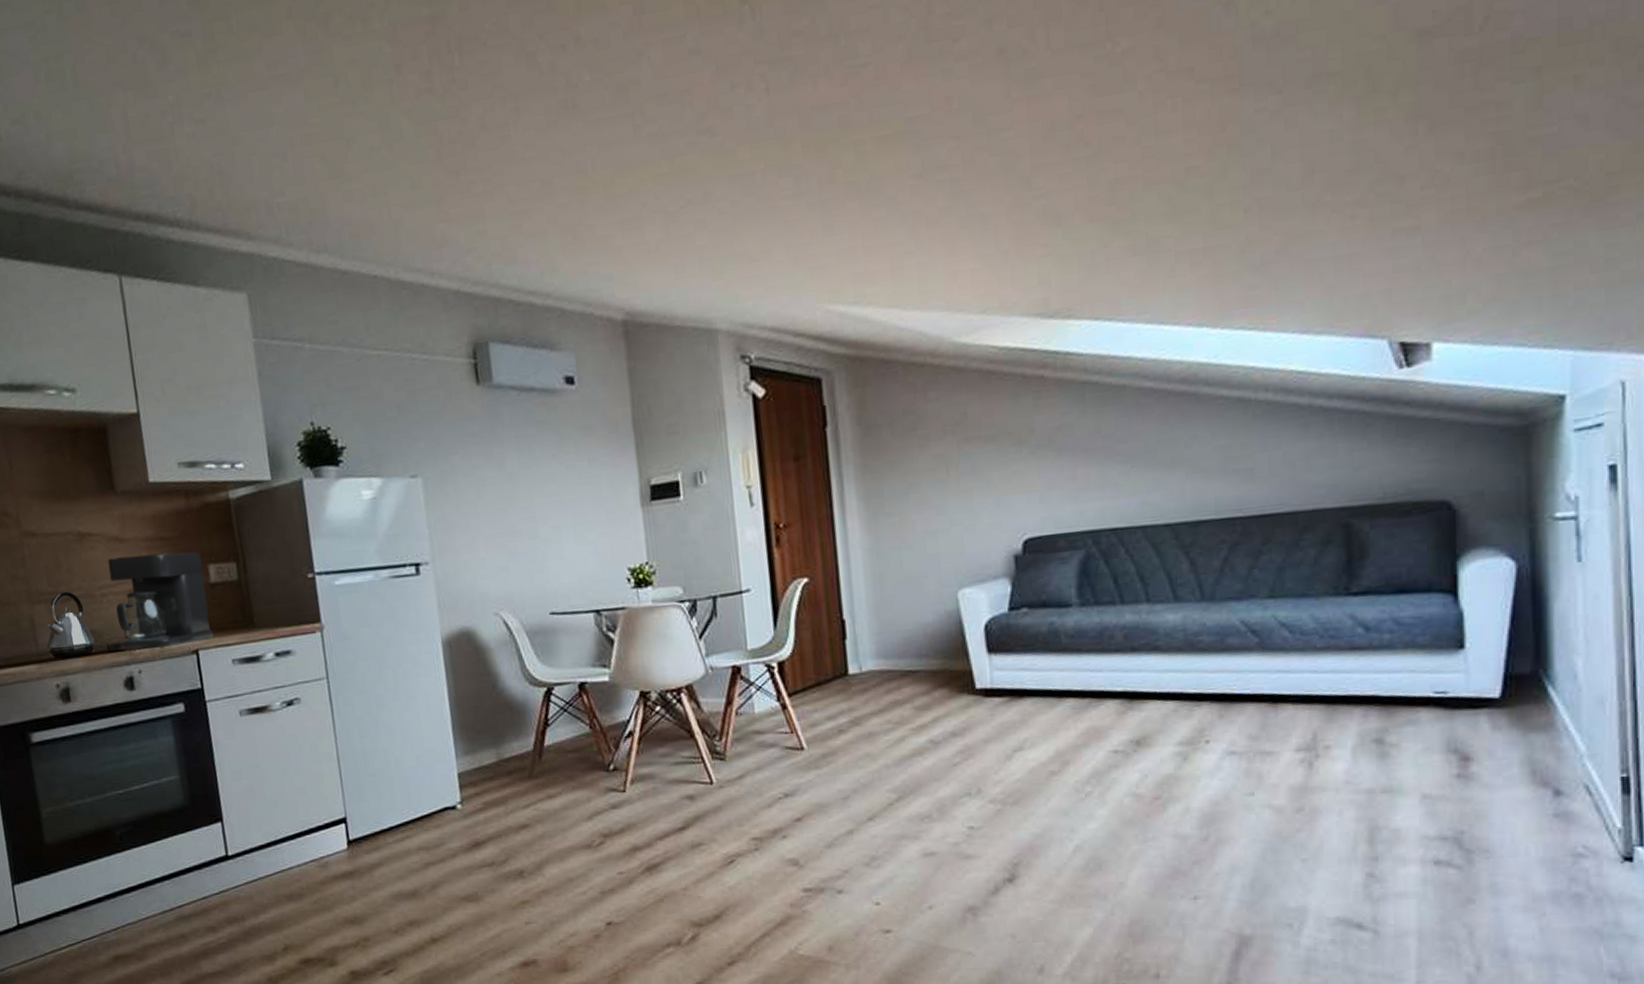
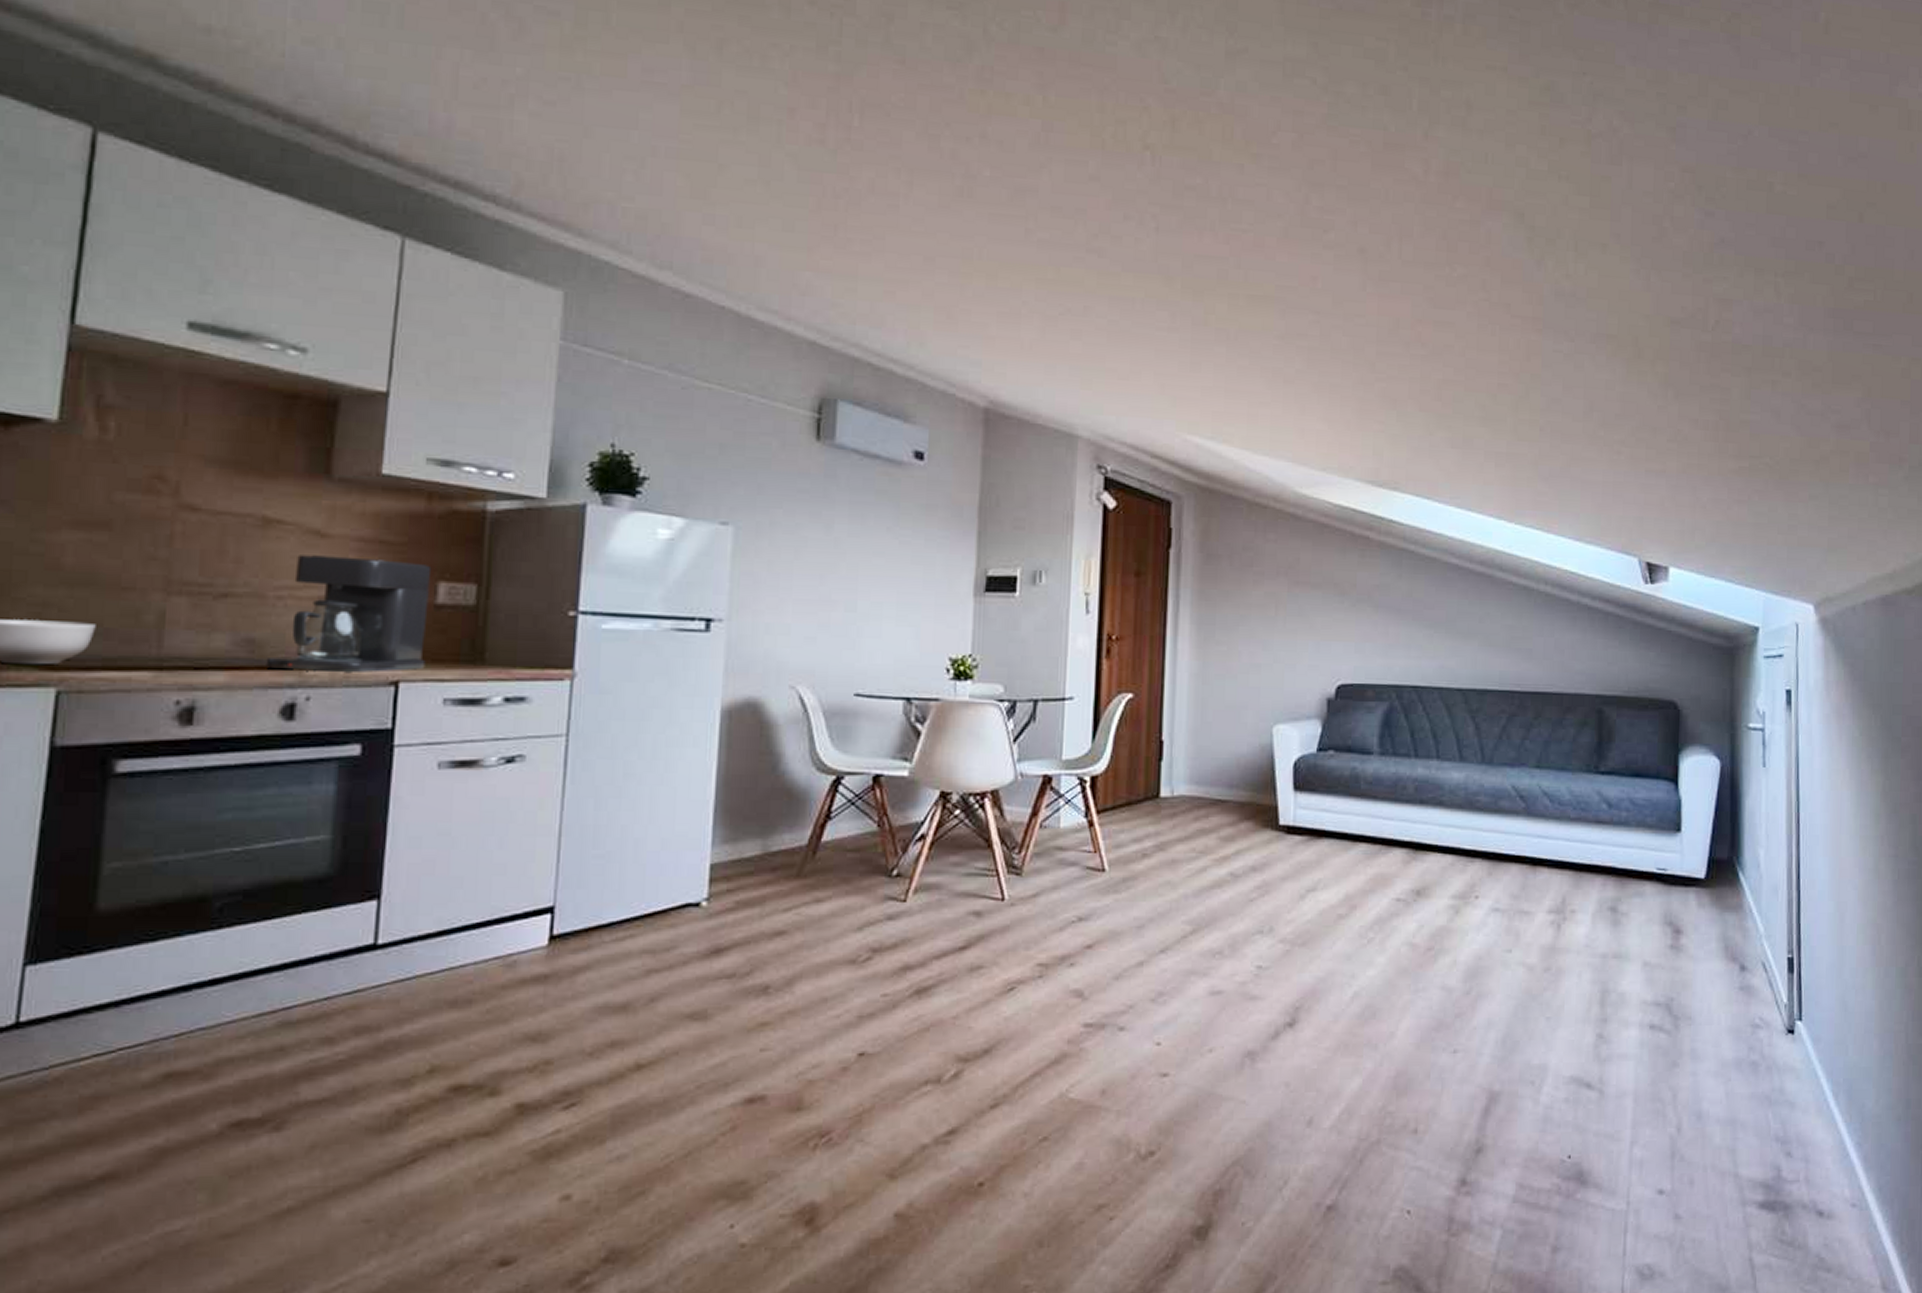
kettle: present [46,591,95,659] -> none [175,585,251,669]

